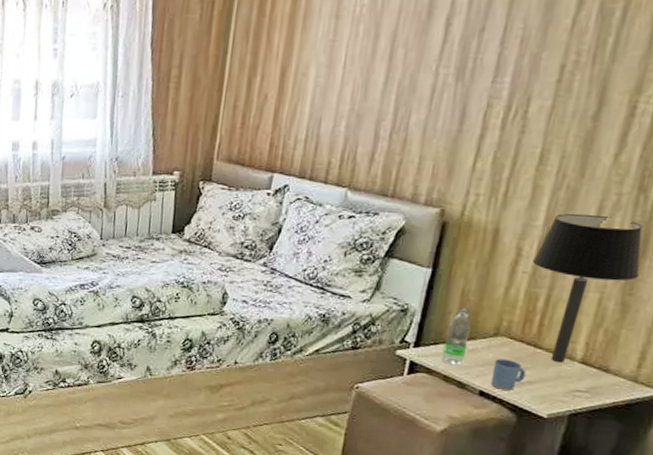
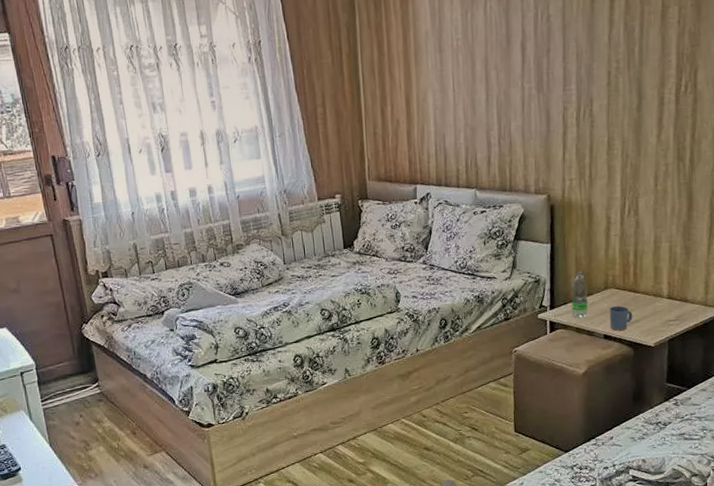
table lamp: present [533,213,643,363] -> none [619,182,691,302]

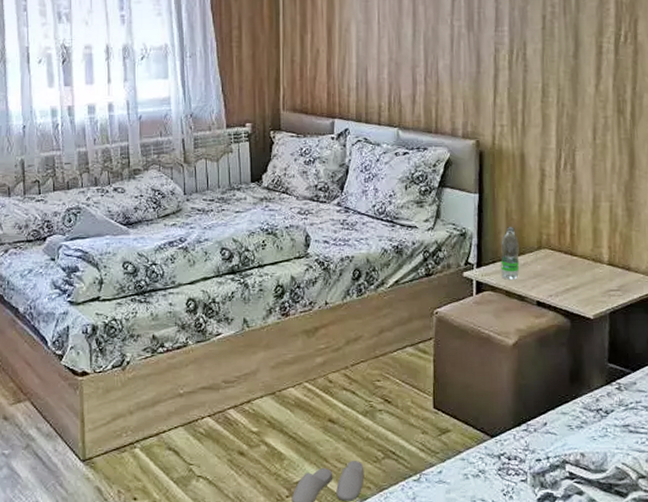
mug: present [609,306,633,331] -> none [543,269,570,298]

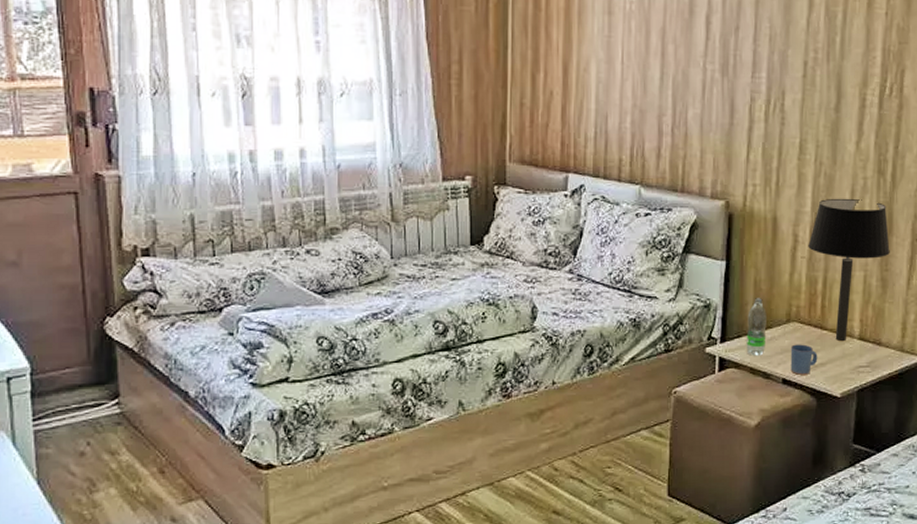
mug: none [543,269,570,298] -> present [790,344,818,375]
table lamp: none [555,135,634,267] -> present [808,198,890,342]

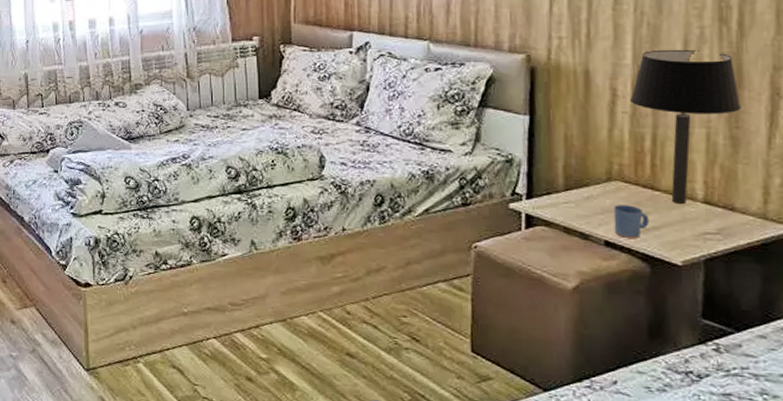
bottle: present [746,298,768,356] -> none [557,154,583,215]

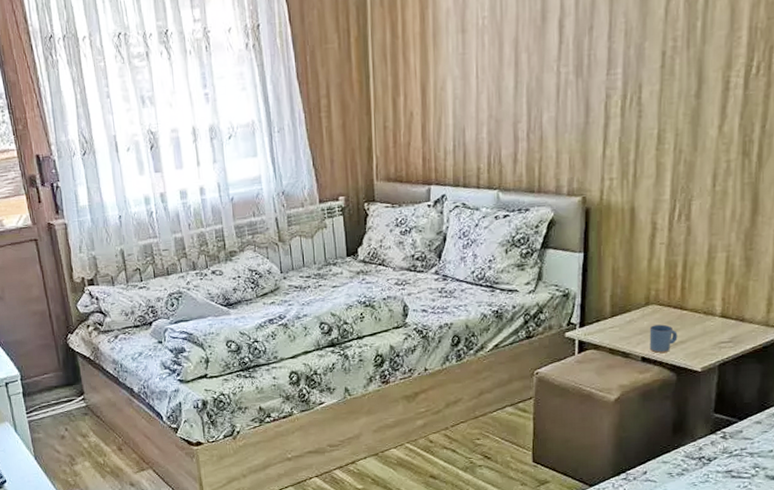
table lamp: present [630,49,741,205] -> none [667,182,755,321]

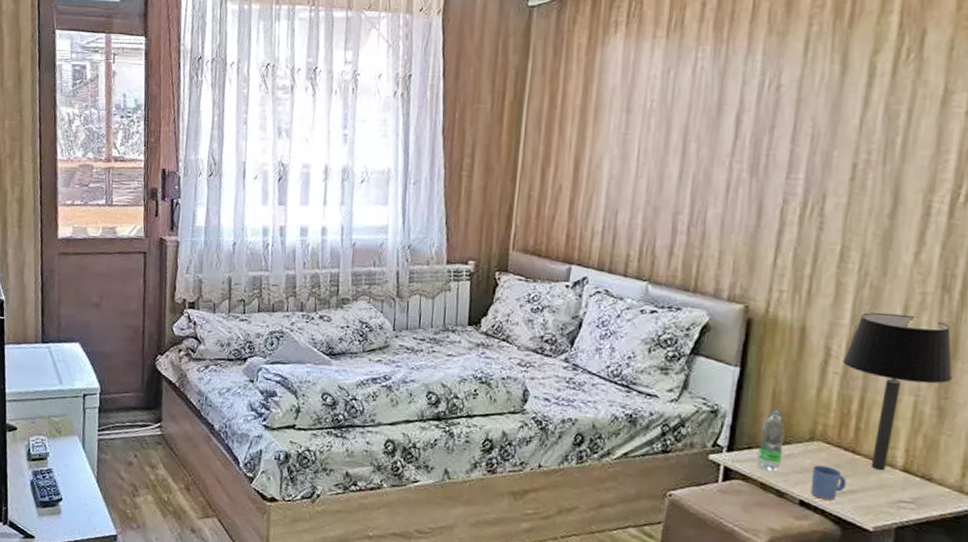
bottle: none [605,284,626,338] -> present [757,410,786,472]
table lamp: none [667,182,755,321] -> present [843,312,952,471]

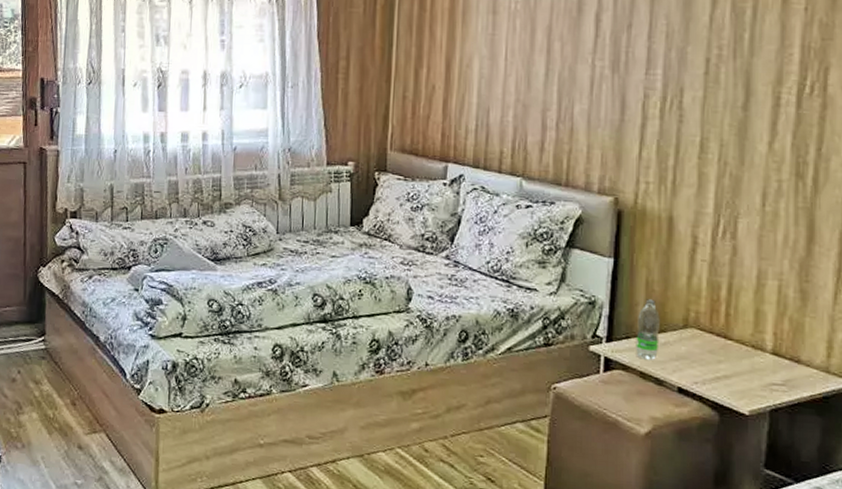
mug: present [810,465,847,500] -> none [688,352,721,386]
table lamp: present [843,312,952,471] -> none [710,200,811,355]

